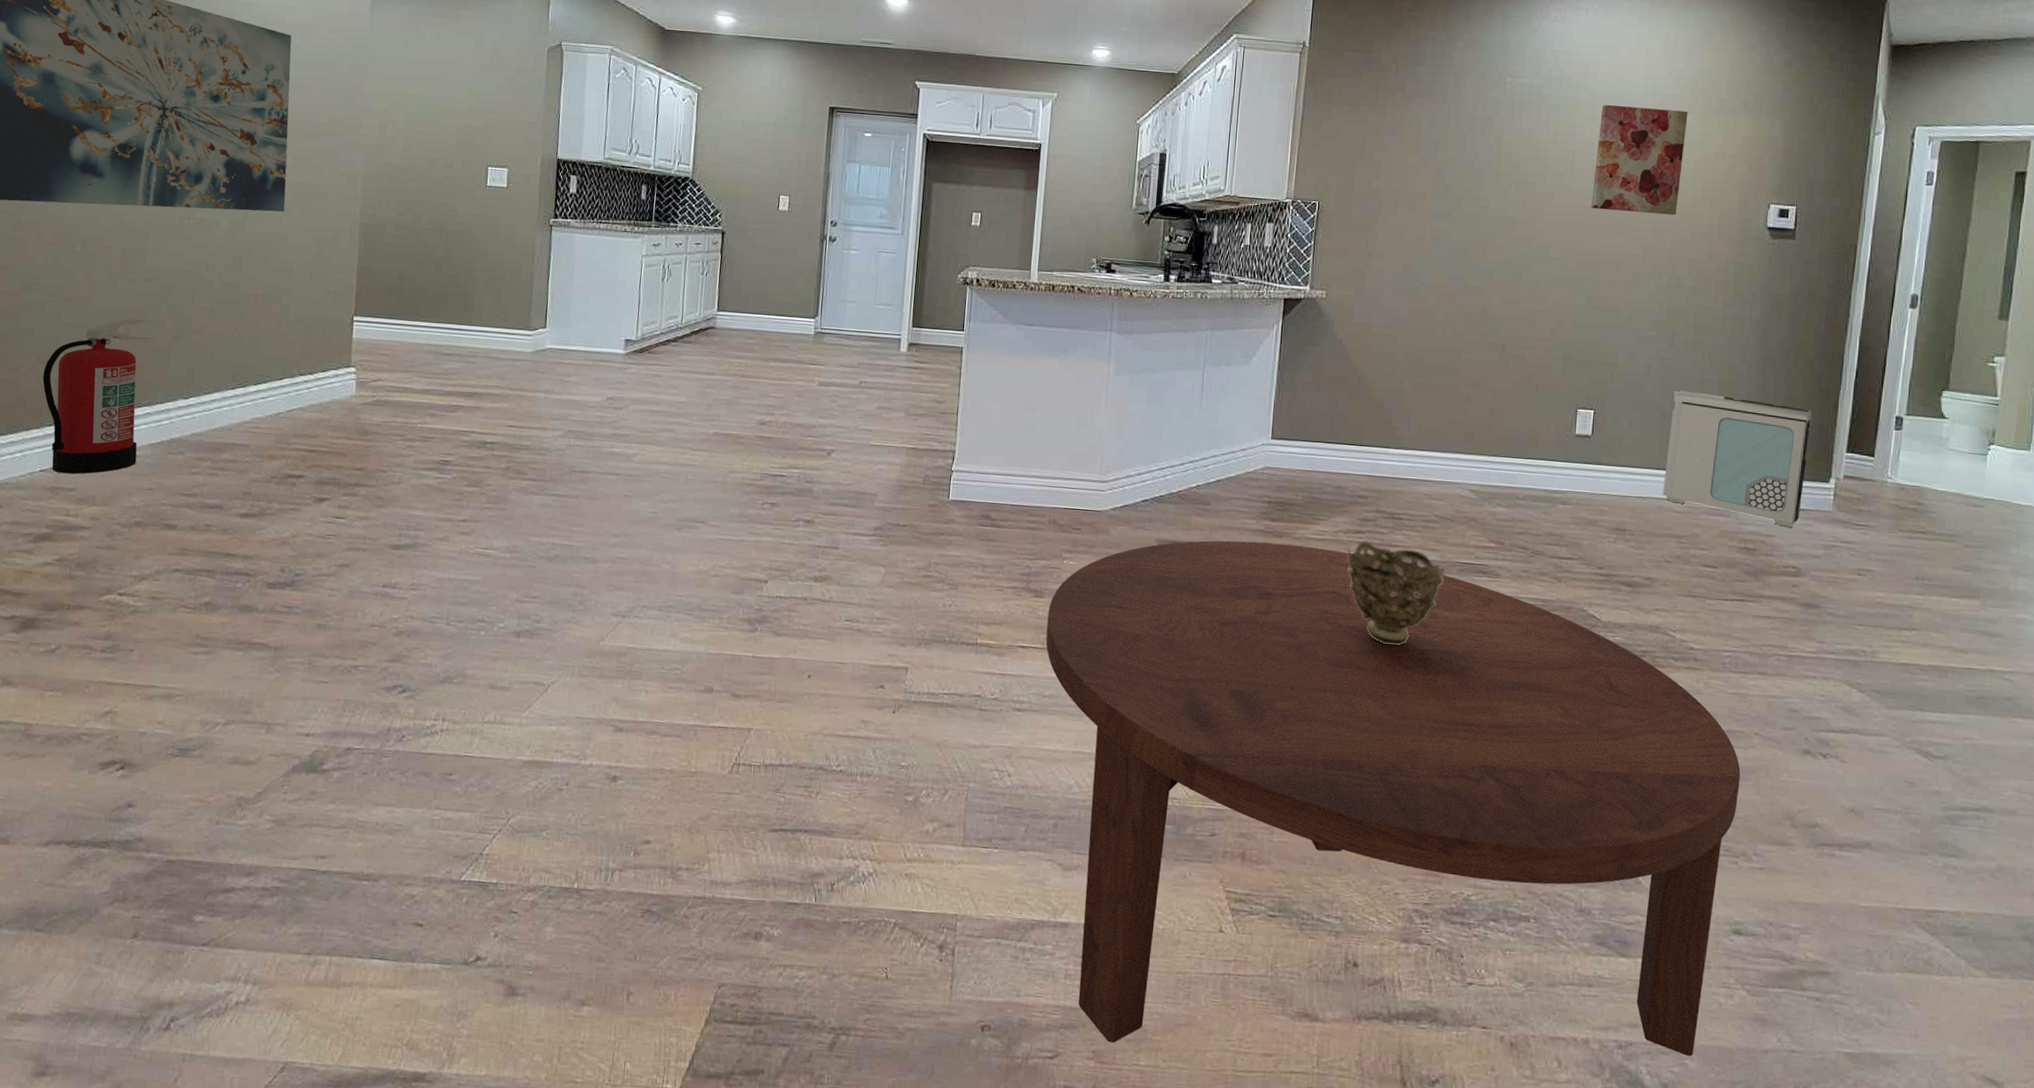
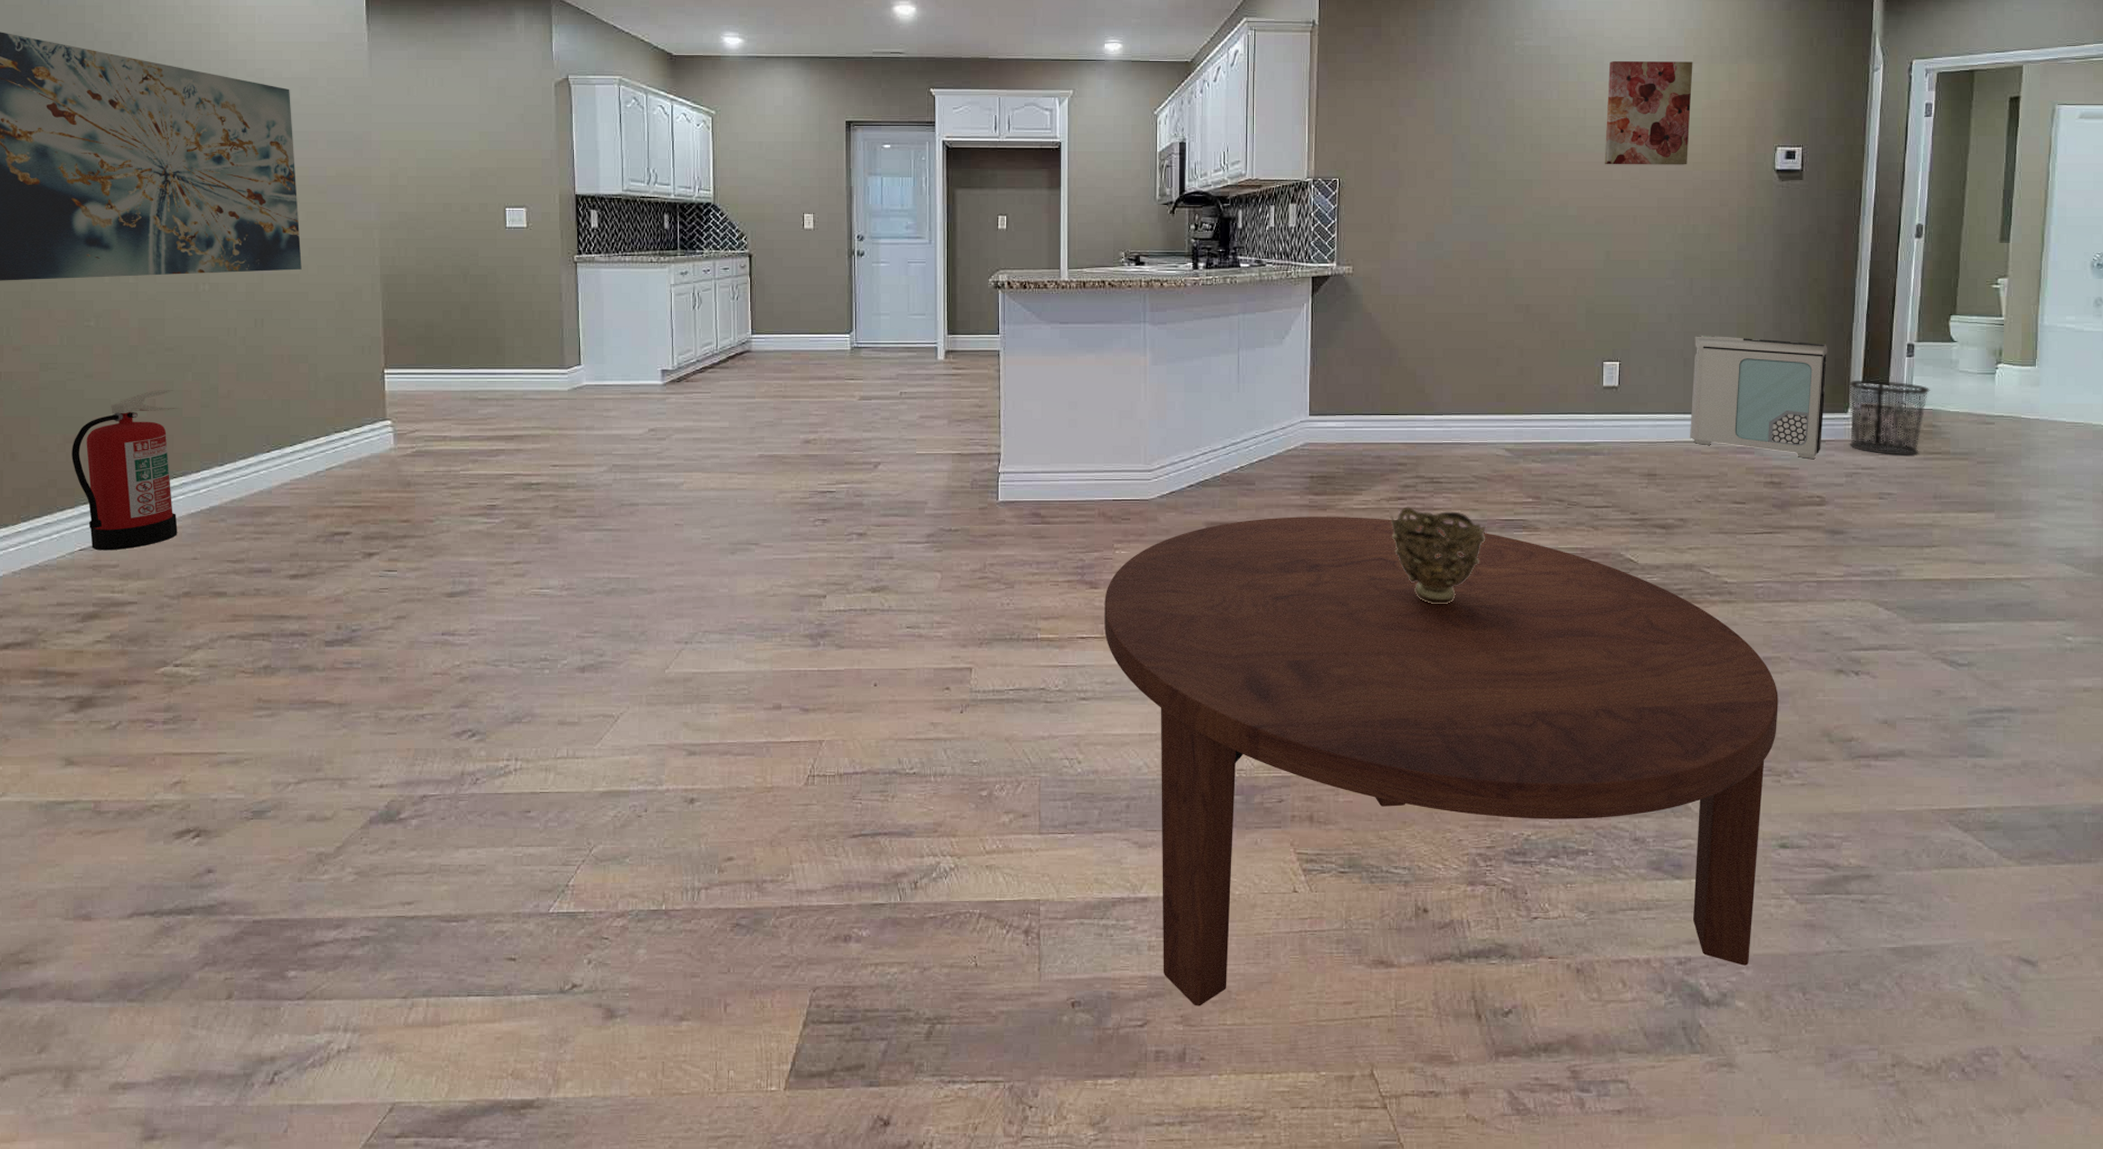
waste bin: none [1829,450,1918,533] -> present [1848,381,1930,455]

